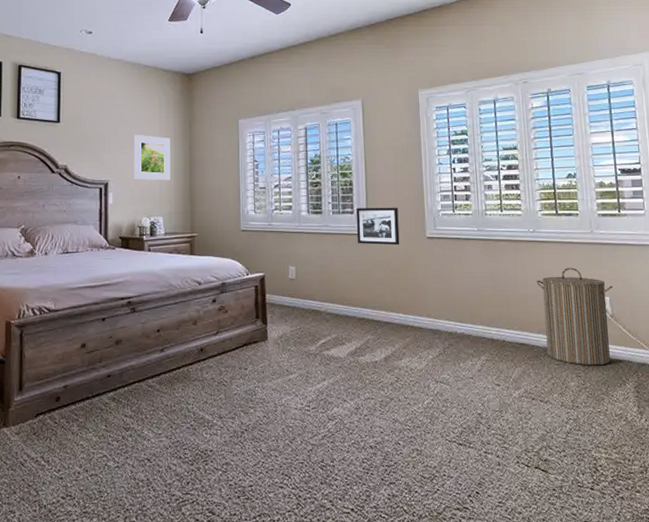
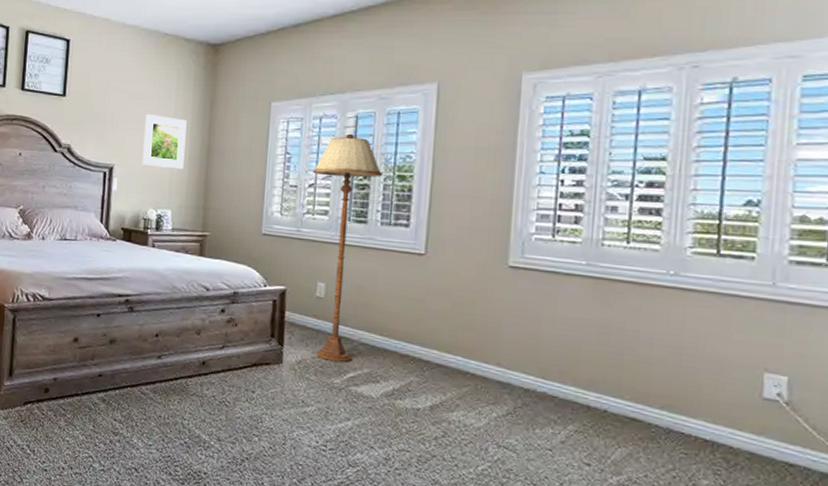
floor lamp: none [276,142,329,331] -> present [312,133,382,362]
picture frame: present [356,207,400,246] -> none [410,220,473,273]
laundry hamper: present [536,268,613,366] -> none [668,329,797,466]

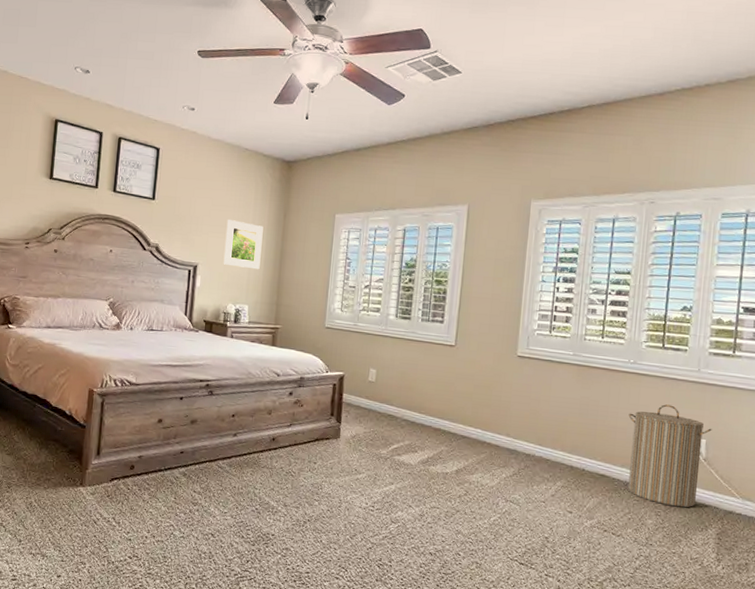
floor lamp: present [312,133,382,362] -> none [367,243,424,436]
laundry hamper: none [668,329,797,466] -> present [628,404,712,508]

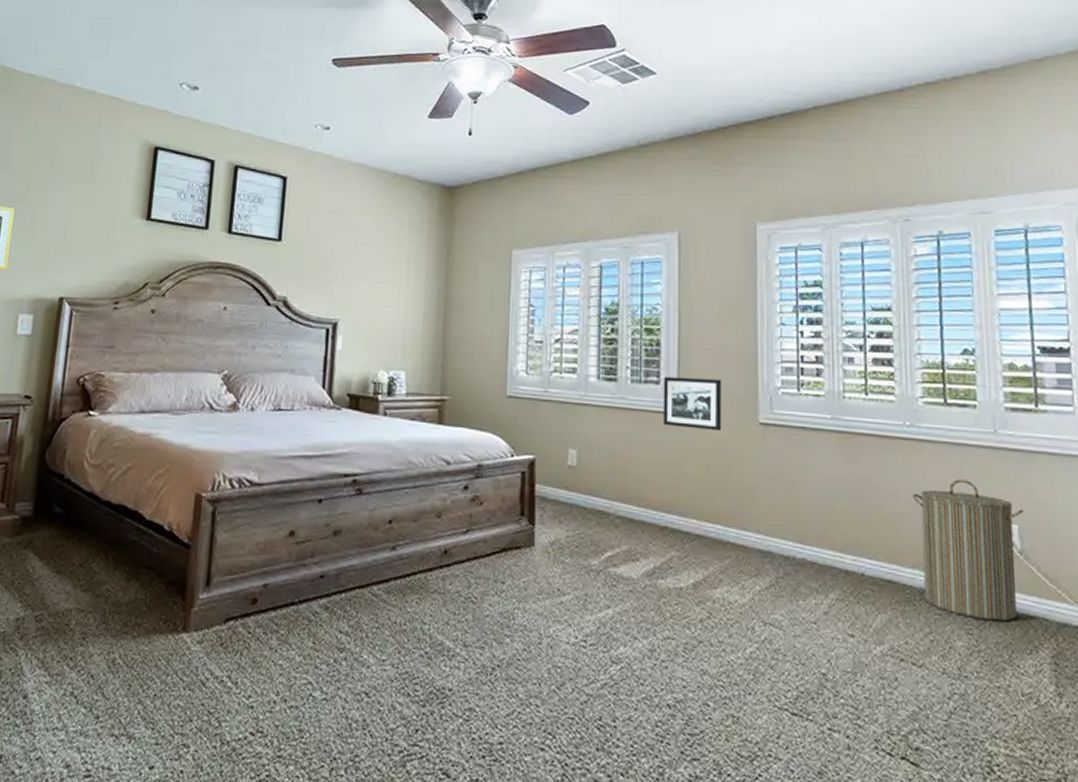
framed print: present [223,220,263,270] -> none [371,262,421,325]
picture frame: none [443,317,491,361] -> present [662,376,722,432]

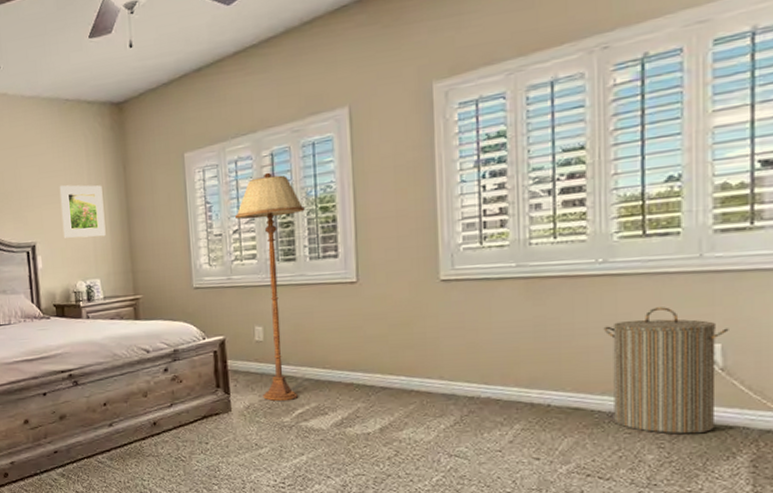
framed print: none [371,262,421,325] -> present [59,185,106,238]
floor lamp: none [557,284,630,540] -> present [234,172,305,401]
picture frame: present [662,376,722,432] -> none [342,244,402,295]

